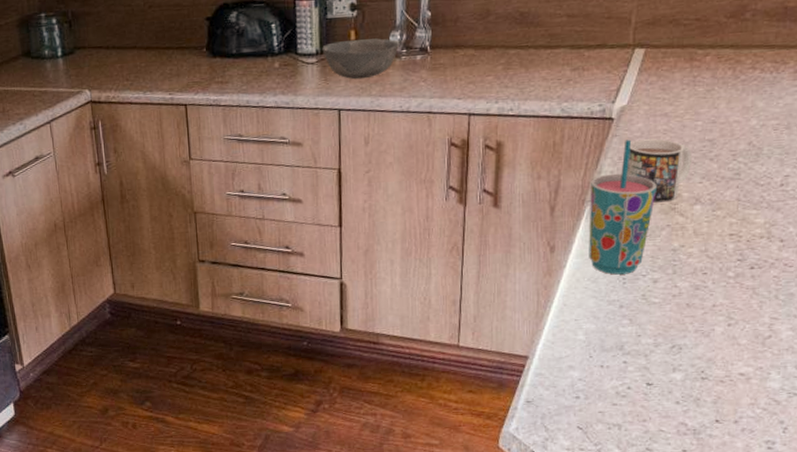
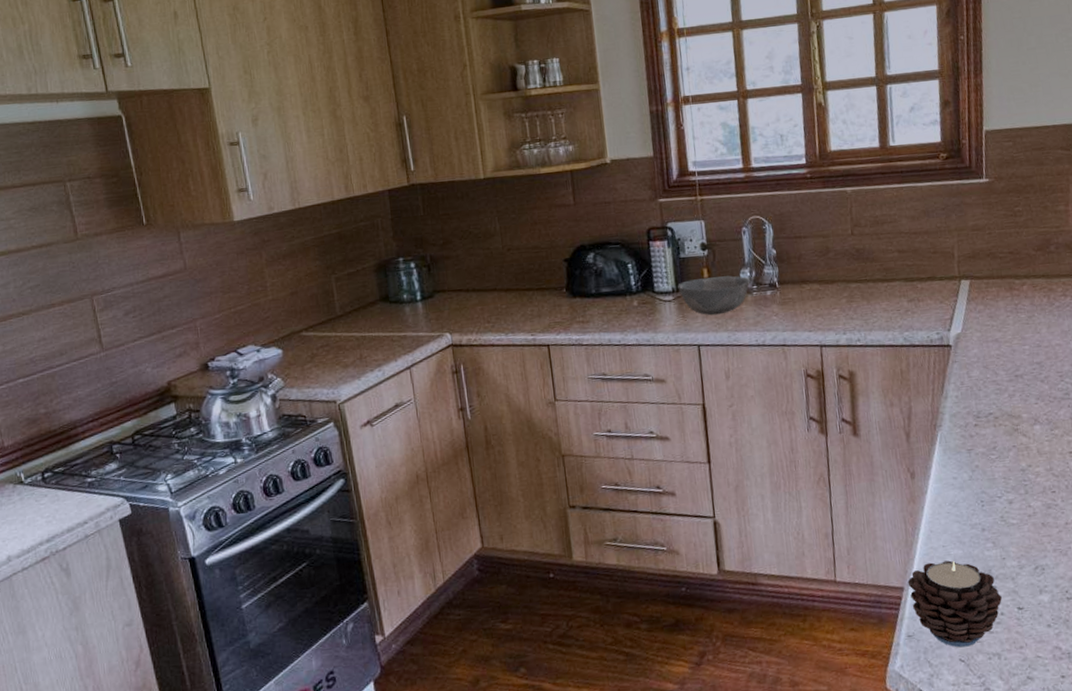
candle: none [533,334,631,416] -> present [907,560,1002,648]
cup: present [589,139,657,275] -> none [939,365,999,498]
mug: present [626,139,691,203] -> none [968,363,1026,425]

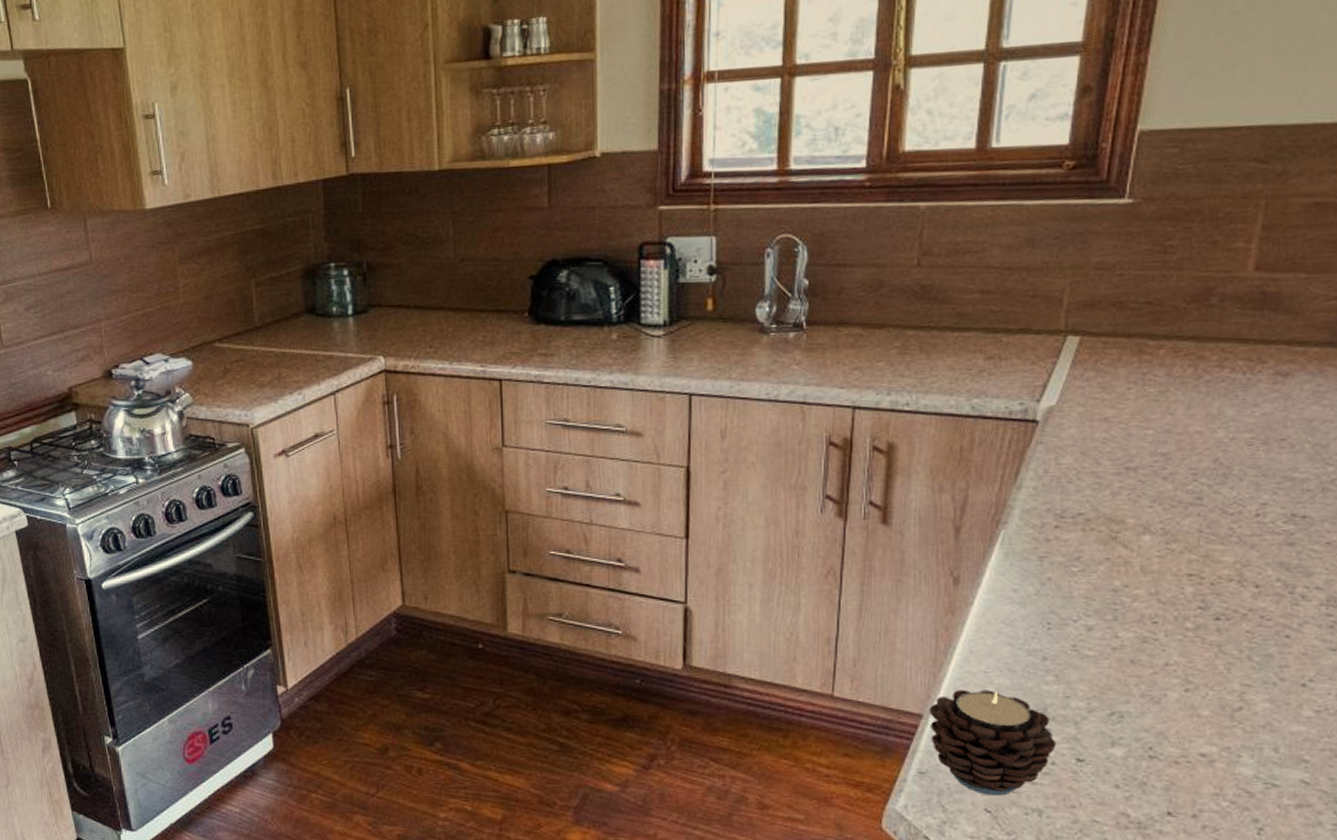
bowl: present [678,275,751,316] -> none [671,309,769,359]

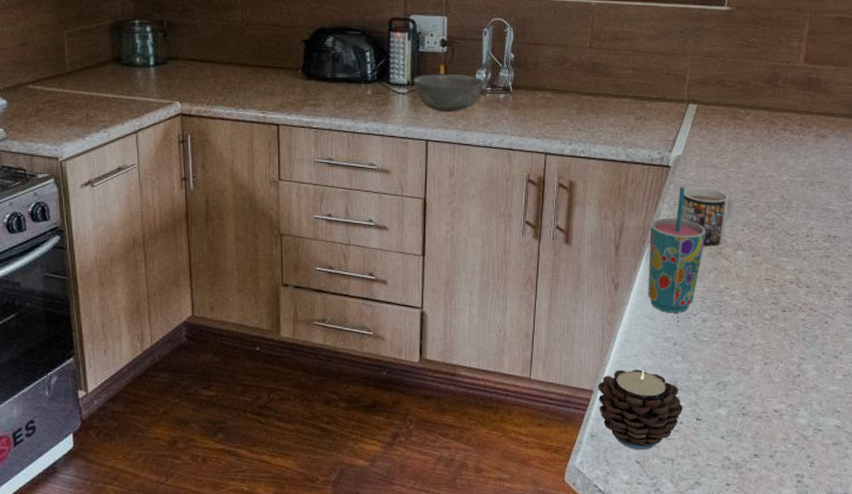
bowl: none [671,309,769,359] -> present [413,74,485,112]
cup: none [1003,448,1093,618] -> present [648,187,706,313]
mug: none [1054,449,1139,529] -> present [681,187,735,247]

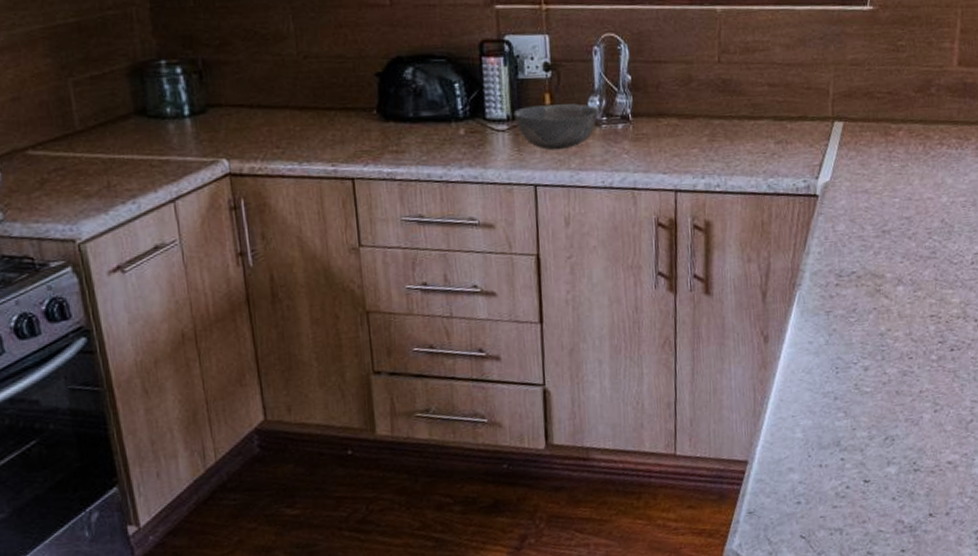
candle: present [598,369,683,450] -> none [752,431,849,524]
cup: present [648,187,706,313] -> none [799,218,862,364]
mug: present [681,187,735,247] -> none [833,217,892,285]

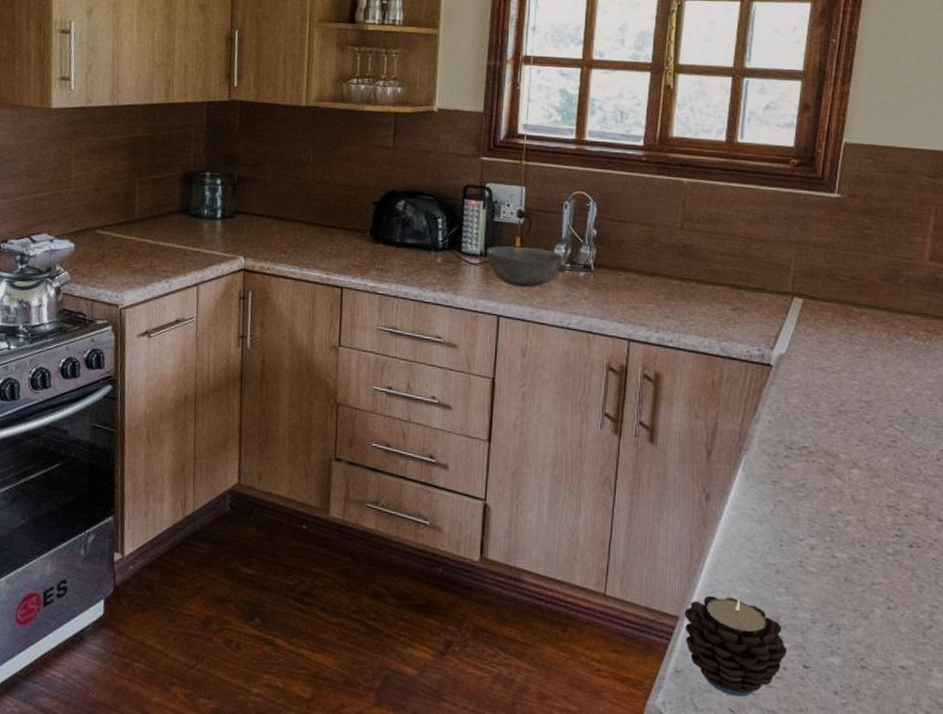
candle: none [752,431,849,524] -> present [684,595,787,697]

